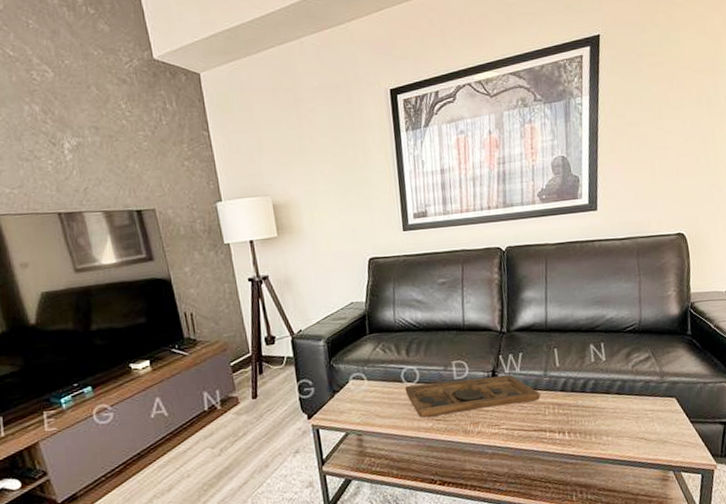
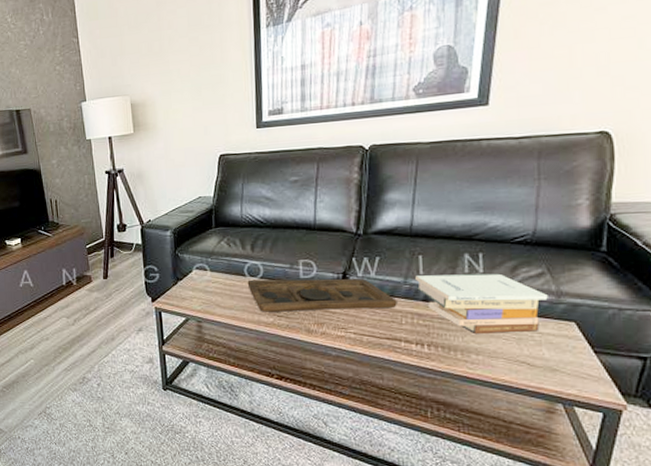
books: none [553,360,655,418] -> present [415,273,548,335]

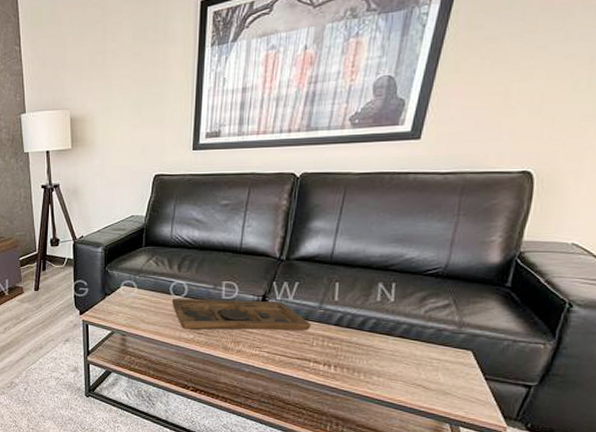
books: present [415,273,548,335] -> none [330,302,451,359]

